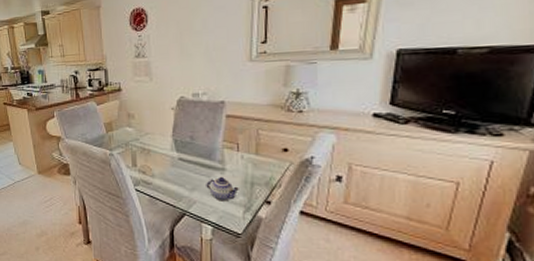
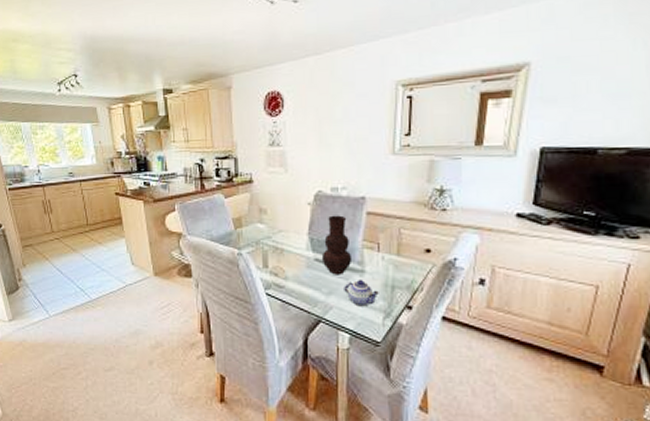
vase: none [185,118,214,173] -> present [321,215,353,275]

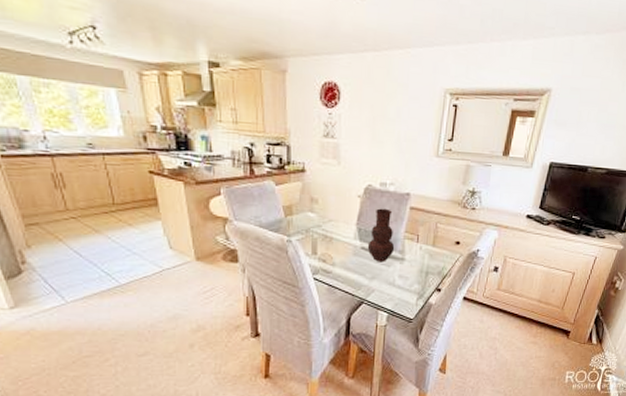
teapot: present [344,279,381,307] -> none [385,265,416,290]

